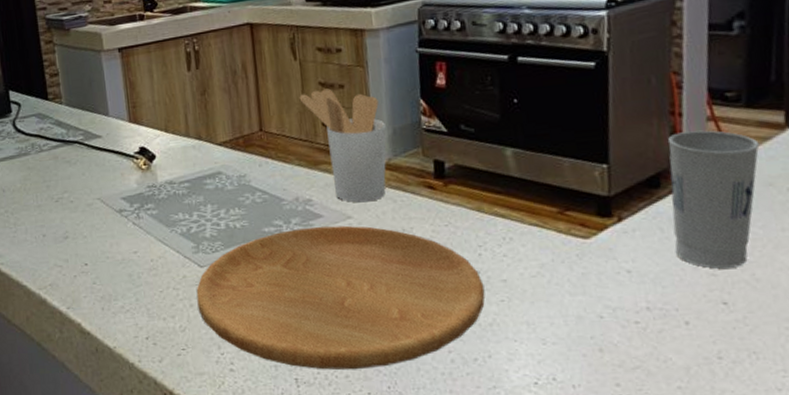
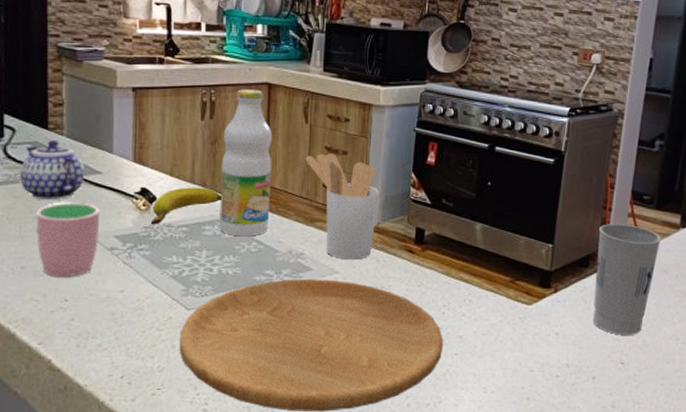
teapot: none [30,110,87,170] -> present [20,140,85,201]
cup: none [48,168,108,243] -> present [36,202,99,278]
banana: none [153,140,219,184] -> present [150,187,221,225]
bottle: none [211,32,271,188] -> present [219,89,273,237]

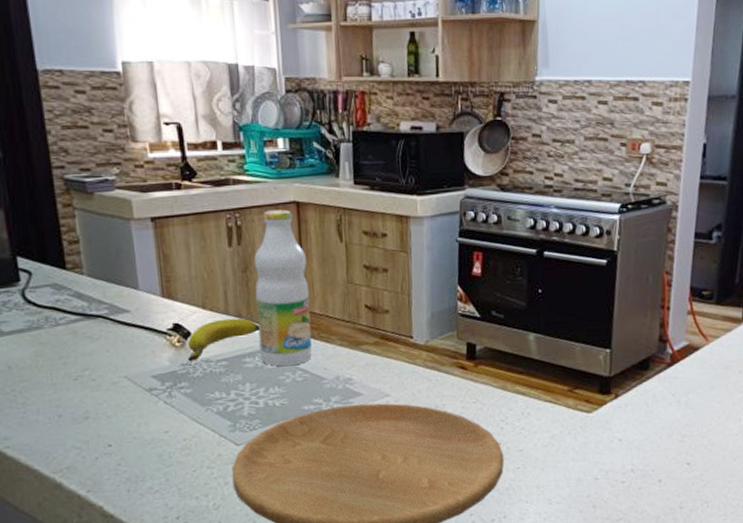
teapot: present [20,140,85,201] -> none [43,281,113,345]
cup: present [36,202,99,278] -> none [66,344,136,423]
utensil holder: present [305,153,379,260] -> none [343,272,426,382]
cup: present [593,224,661,335] -> none [655,322,723,436]

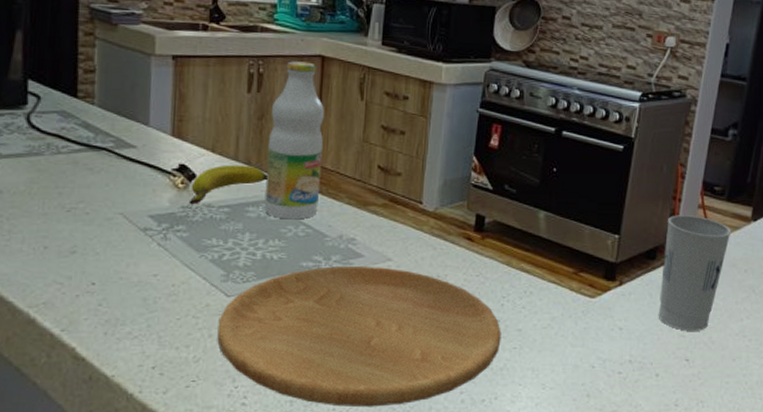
cup: none [655,322,723,436] -> present [658,215,732,331]

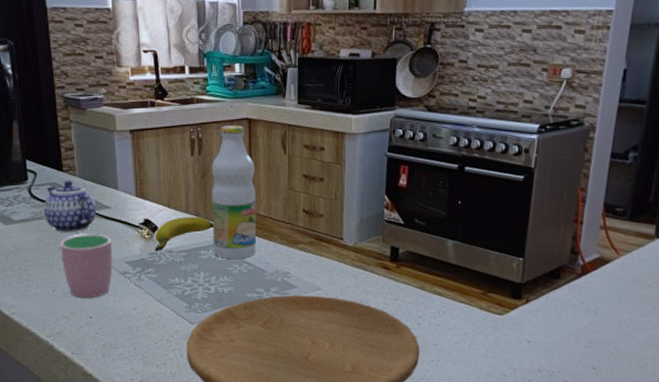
teapot: none [45,110,118,176] -> present [44,181,97,233]
cup: none [61,178,133,259] -> present [60,234,113,298]
cup: present [658,215,732,331] -> none [564,236,635,342]

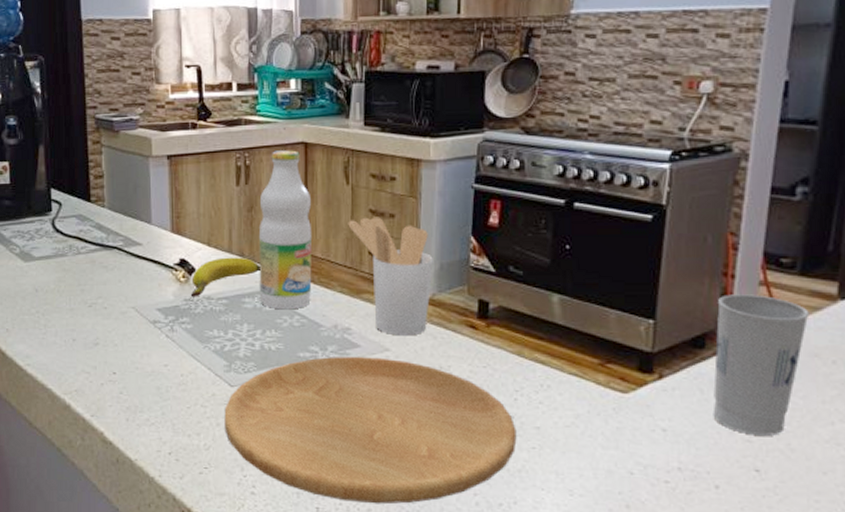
teapot: present [44,181,97,233] -> none [68,213,127,273]
cup: present [60,234,113,298] -> none [83,275,142,351]
utensil holder: none [286,180,355,277] -> present [348,217,433,336]
cup: none [564,236,635,342] -> present [712,294,810,436]

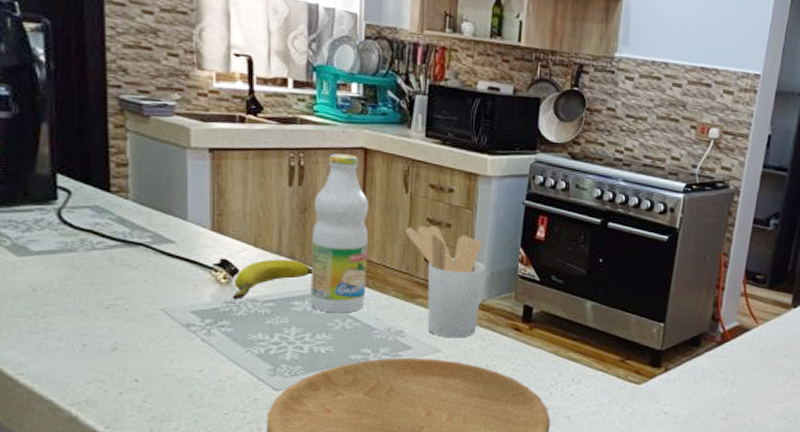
cup: present [712,294,810,436] -> none [702,303,773,414]

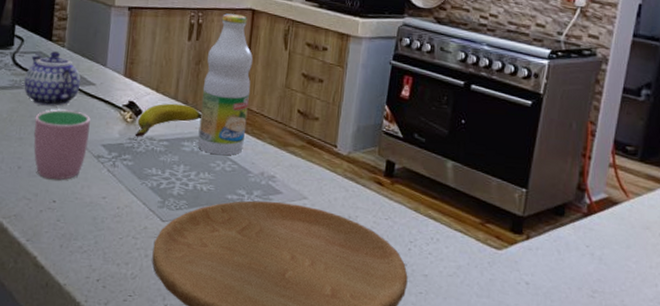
teapot: none [79,205,156,272] -> present [24,51,81,107]
cup: none [98,274,173,356] -> present [33,110,91,180]
utensil holder: present [405,225,485,338] -> none [282,79,352,187]

